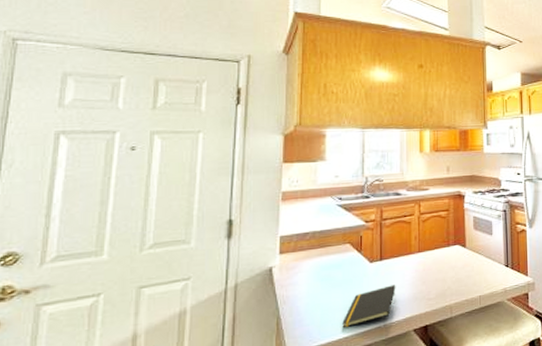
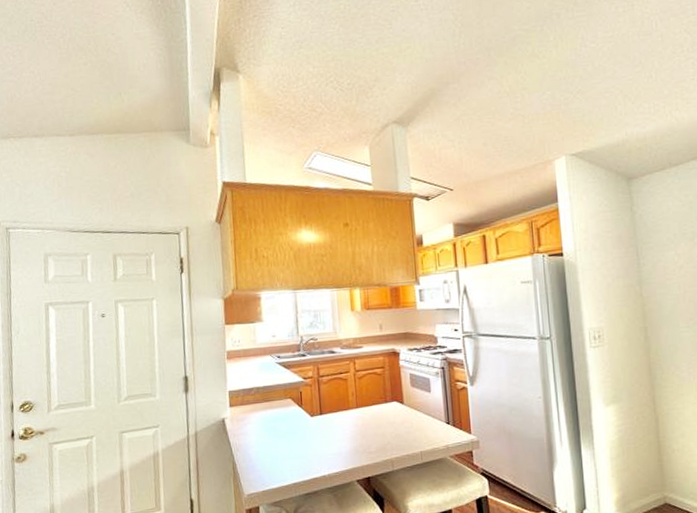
notepad: present [342,284,396,329] -> none [290,437,337,476]

